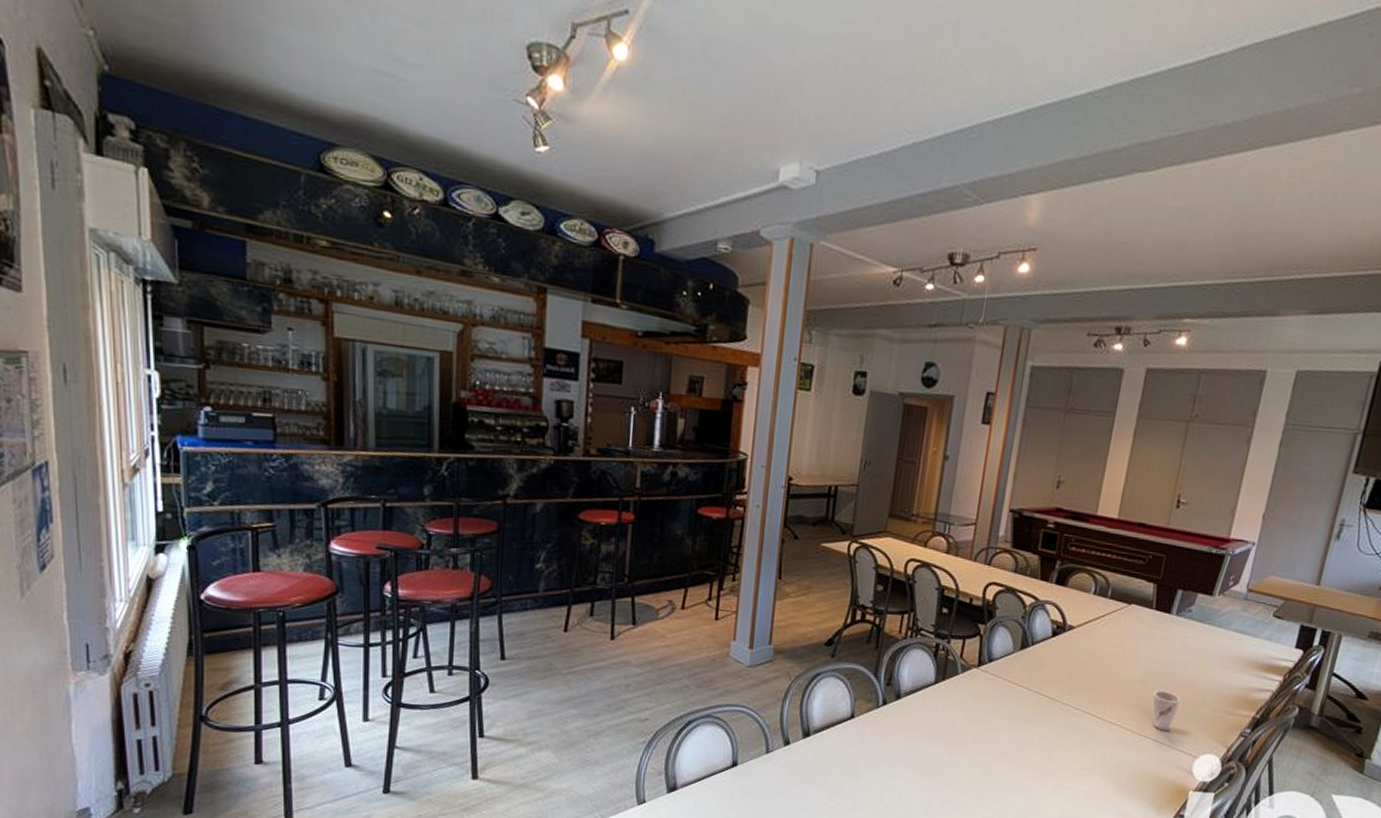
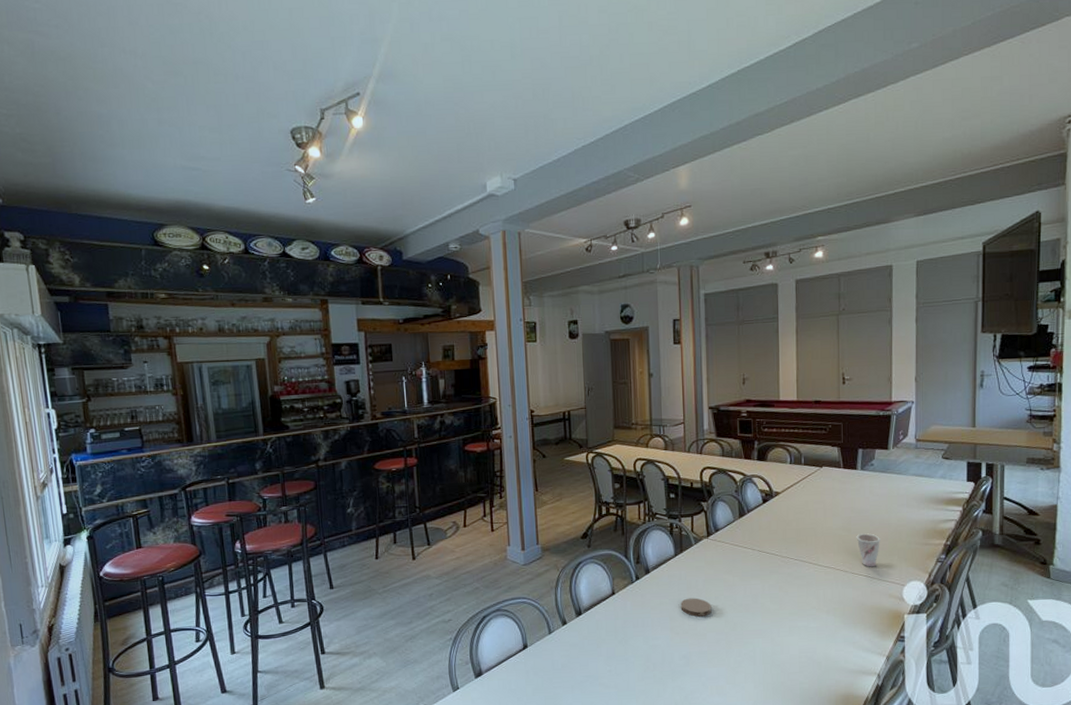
coaster: none [930,735,968,759] -> present [680,598,712,617]

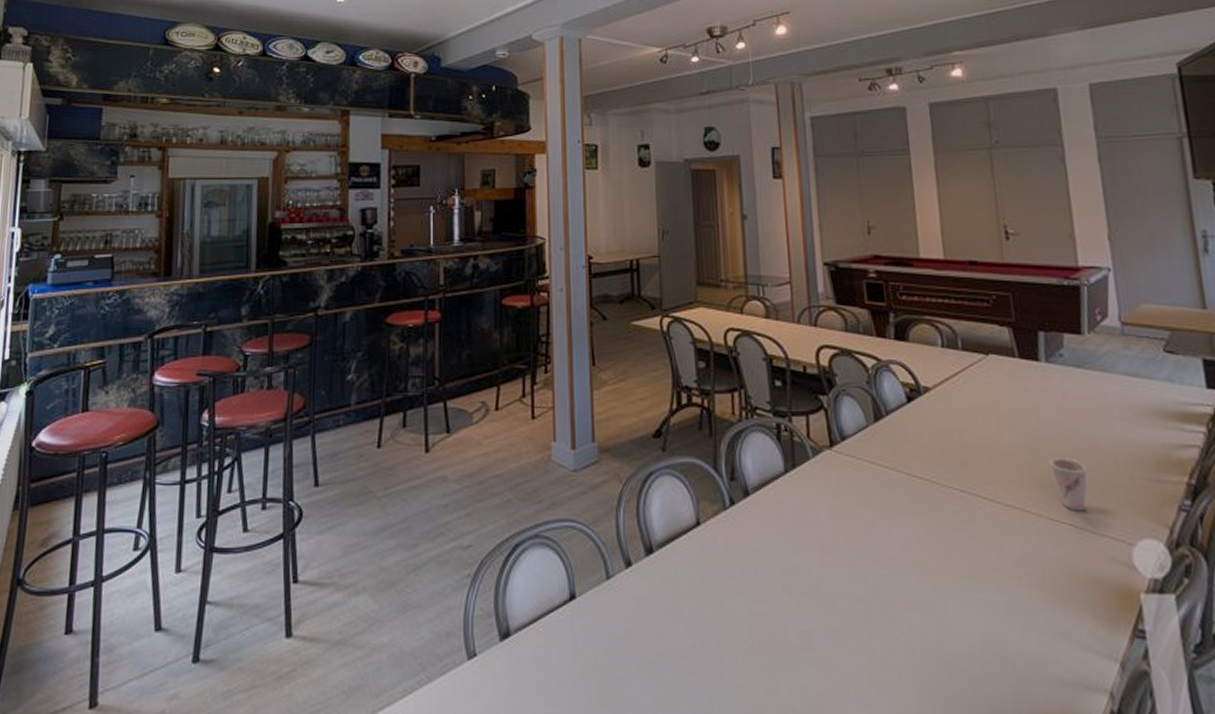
coaster: present [680,598,712,617] -> none [795,539,842,570]

